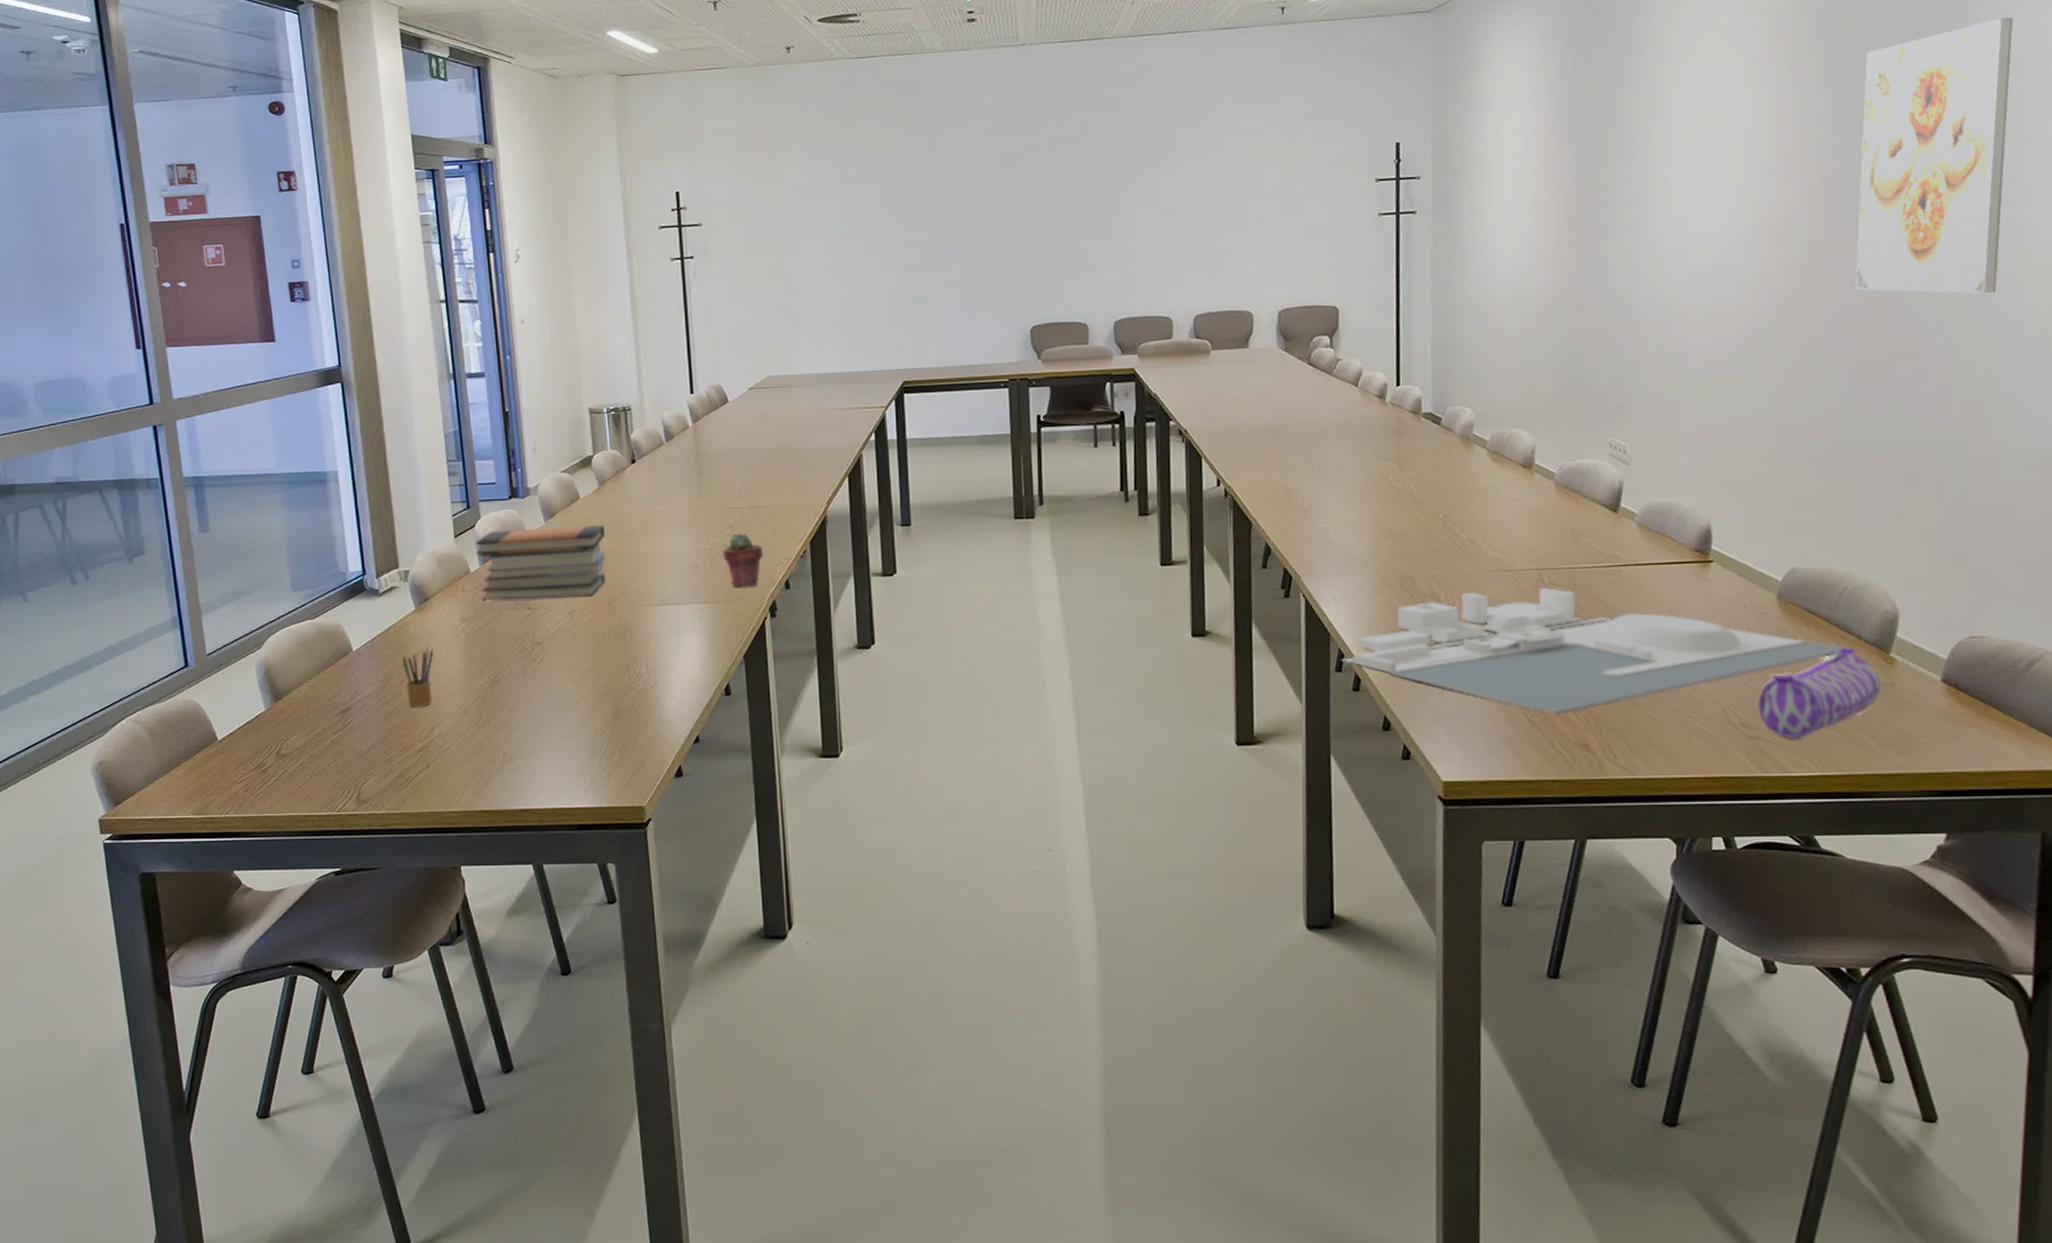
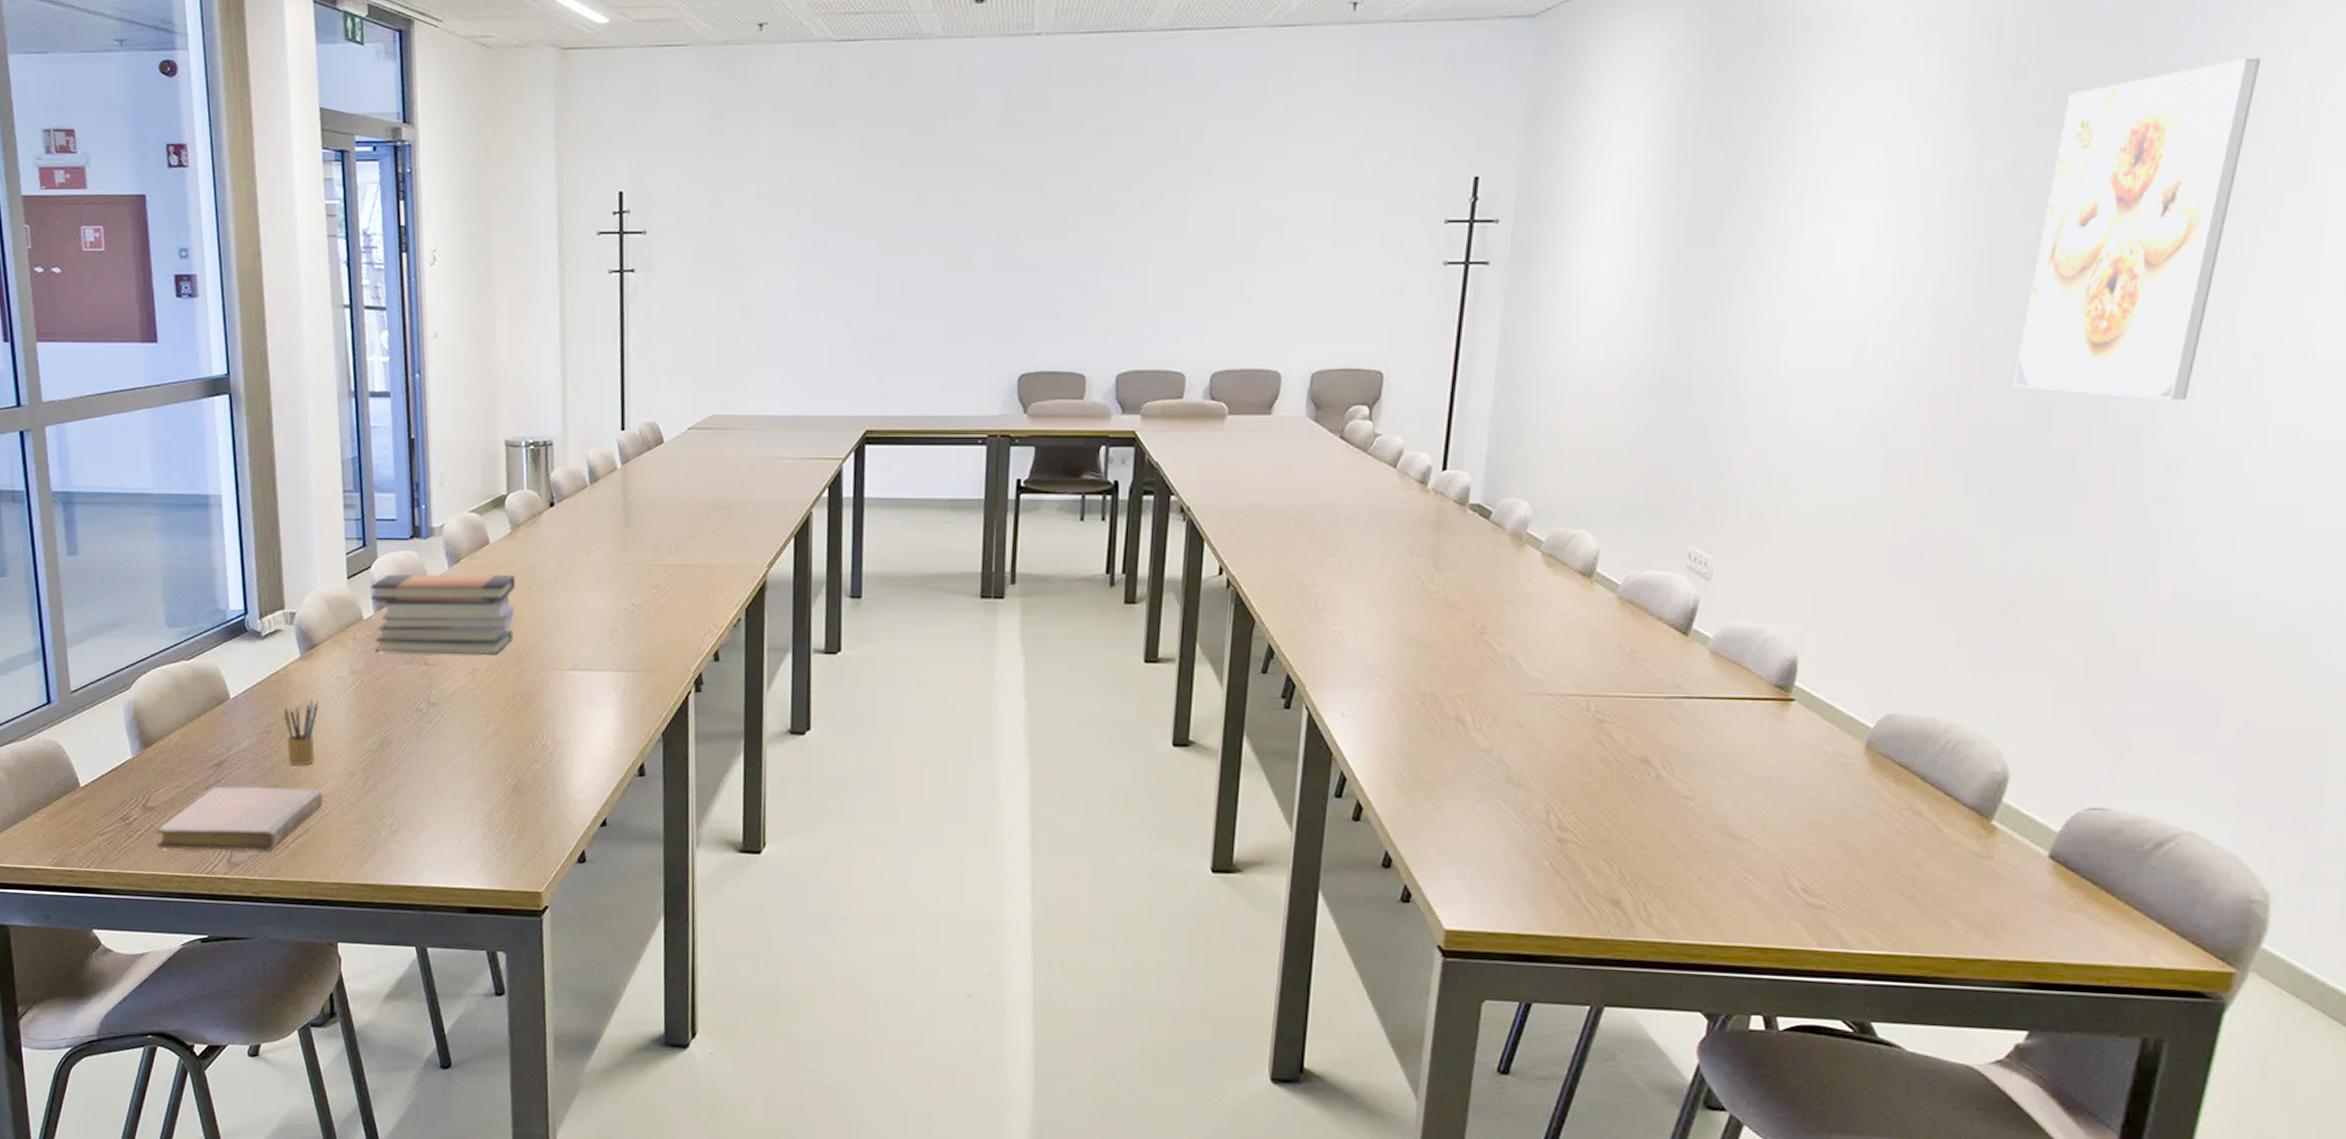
notebook: none [290,727,442,792] -> present [157,786,324,852]
potted succulent: present [721,532,764,587] -> none [645,593,693,656]
architectural model: present [1342,588,1845,714] -> none [1343,716,1938,864]
pencil case: present [1758,646,1881,740] -> none [1825,809,1975,912]

